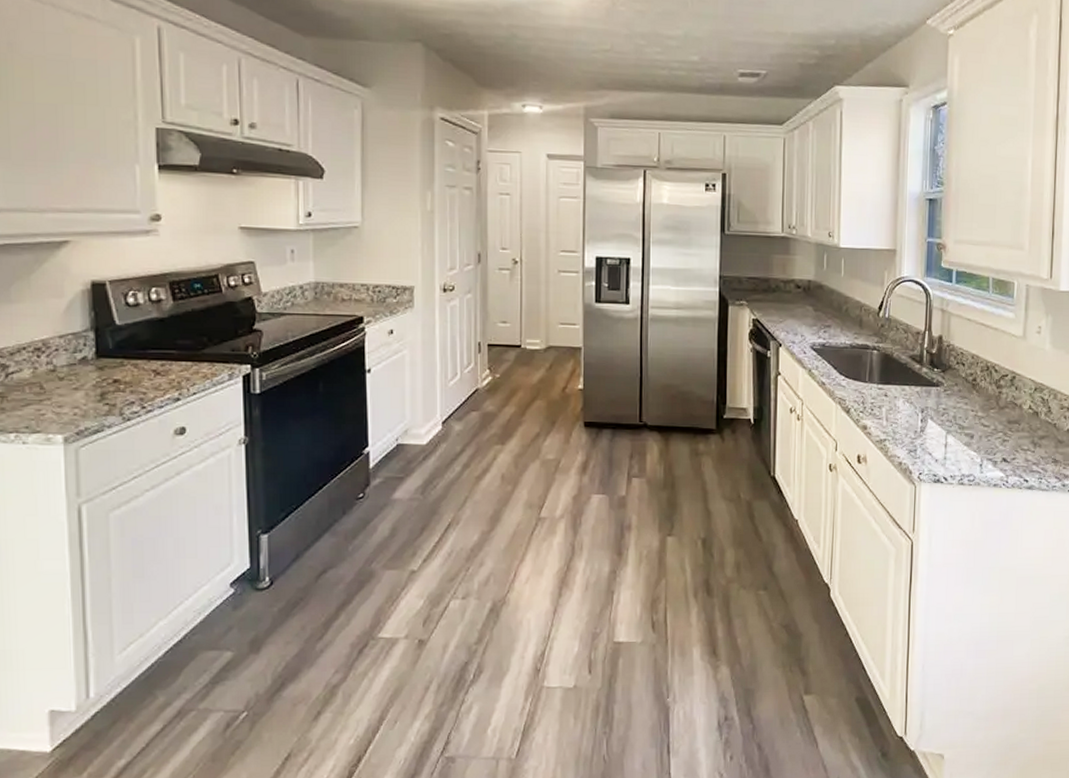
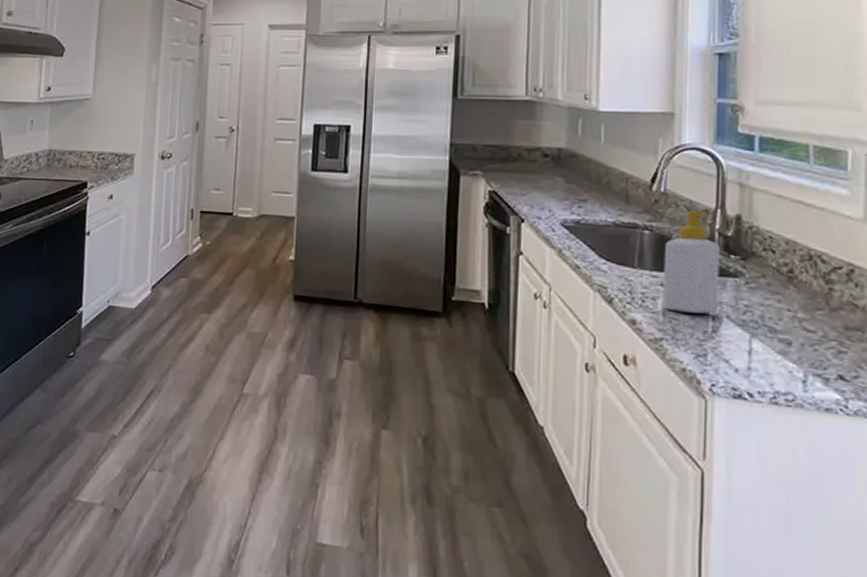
soap bottle: none [886,333,927,417] -> present [663,211,720,314]

